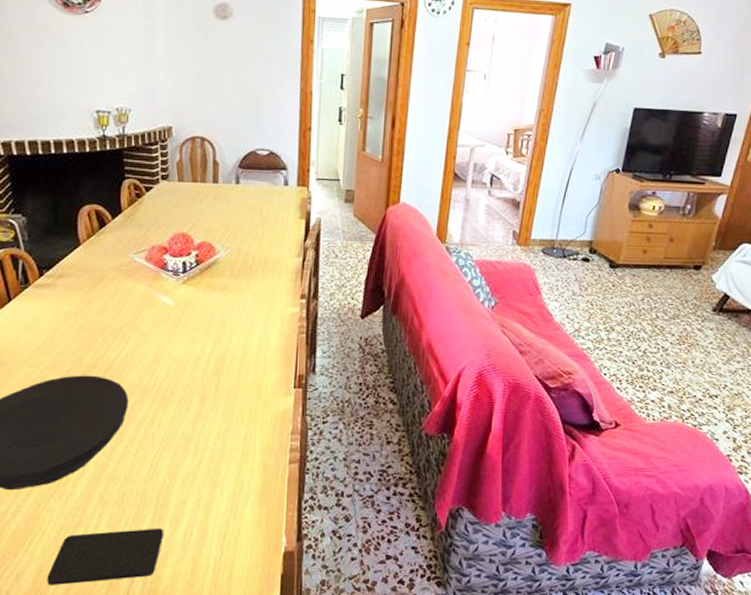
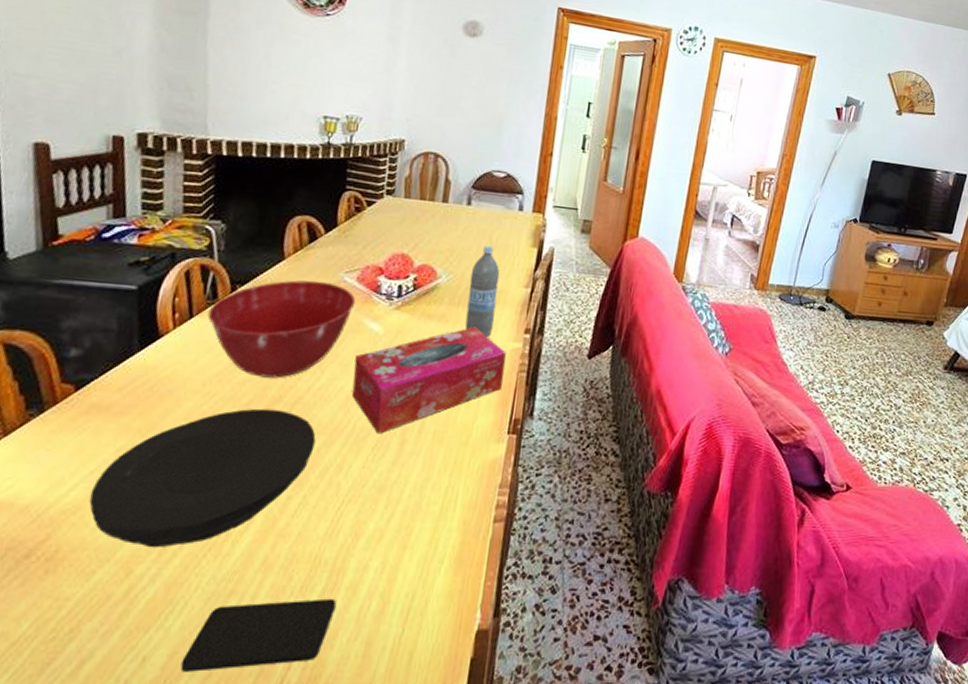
mixing bowl: none [23,262,147,349] -> present [207,280,356,378]
tissue box: none [153,295,286,393] -> present [352,326,506,434]
water bottle: none [246,220,273,305] -> present [464,245,500,338]

